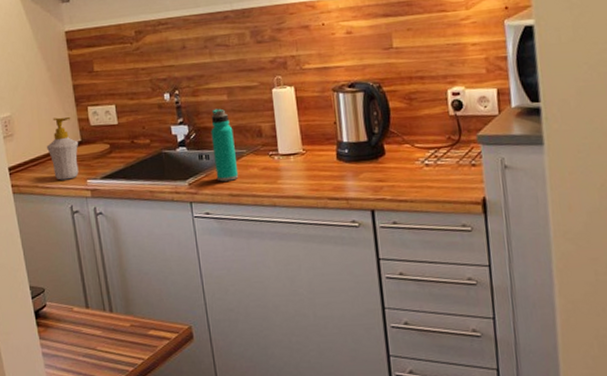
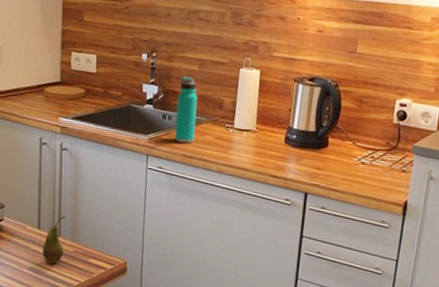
soap bottle: present [47,117,79,180] -> none [28,56,57,114]
fruit: none [94,288,120,346] -> present [42,216,66,265]

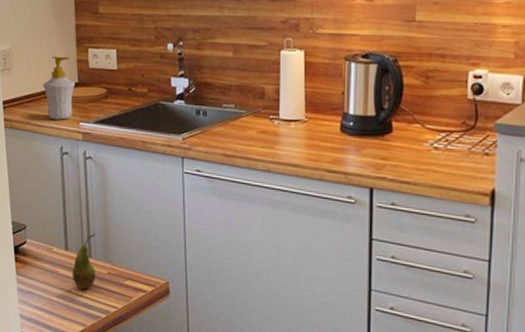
soap bottle: none [28,56,57,114] -> present [43,56,75,120]
water bottle: present [174,76,198,143] -> none [211,65,235,141]

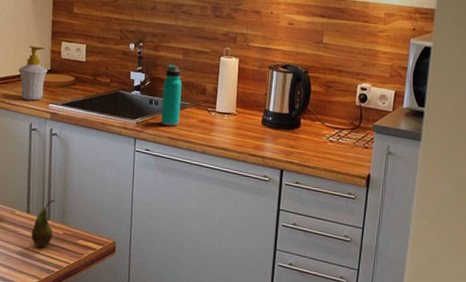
water bottle: none [211,65,235,141] -> present [160,64,182,126]

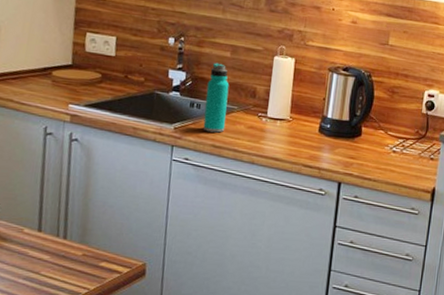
soap bottle: present [19,45,47,101] -> none [32,35,68,101]
fruit: present [31,200,55,248] -> none [42,216,74,272]

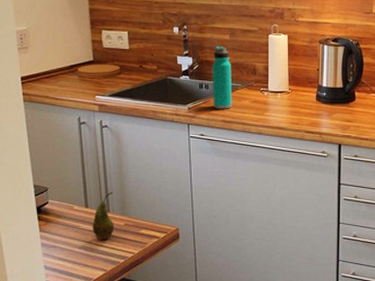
fruit: none [42,216,74,272] -> present [92,192,114,241]

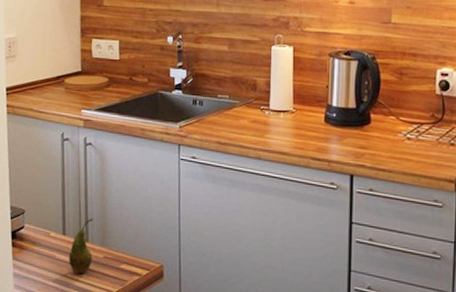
water bottle: present [212,46,233,109] -> none [207,58,229,129]

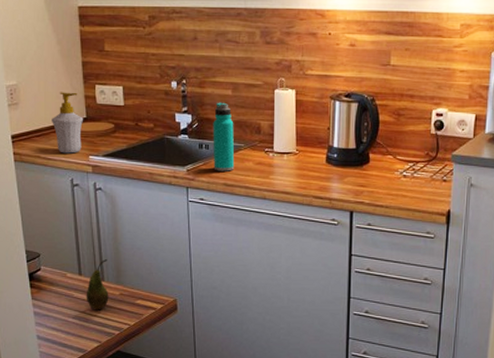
soap bottle: none [47,45,78,107] -> present [52,92,83,154]
water bottle: none [207,58,229,129] -> present [213,102,235,171]

